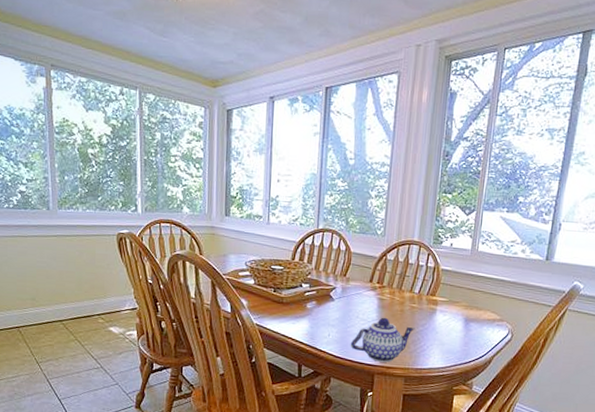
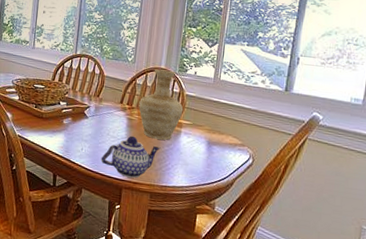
vase: none [390,242,439,320] -> present [139,69,184,140]

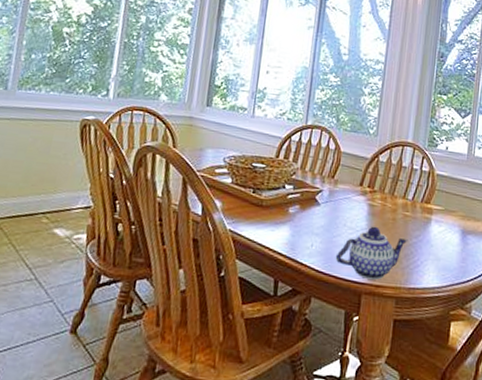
vase: present [139,69,184,140] -> none [382,143,434,230]

